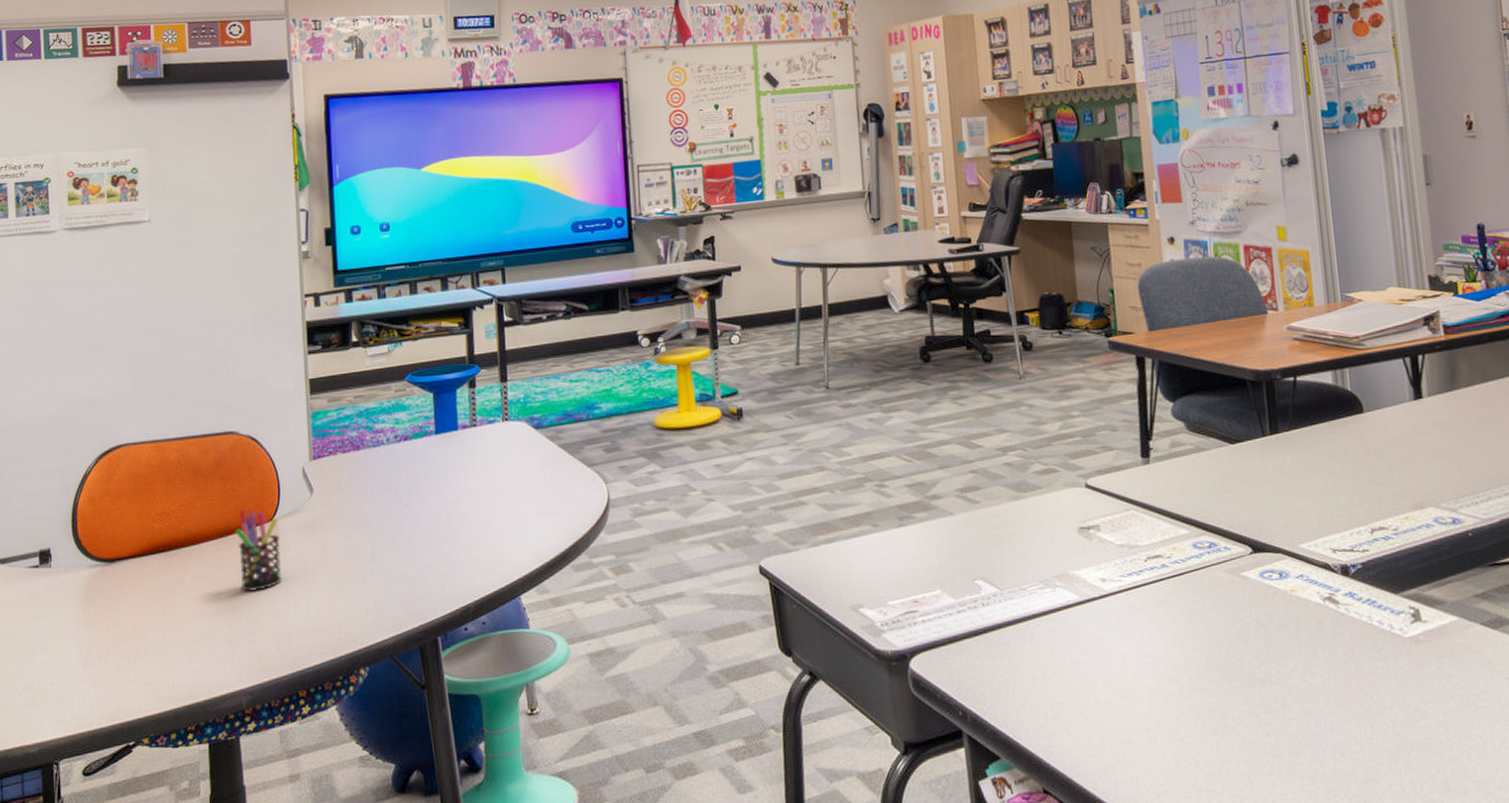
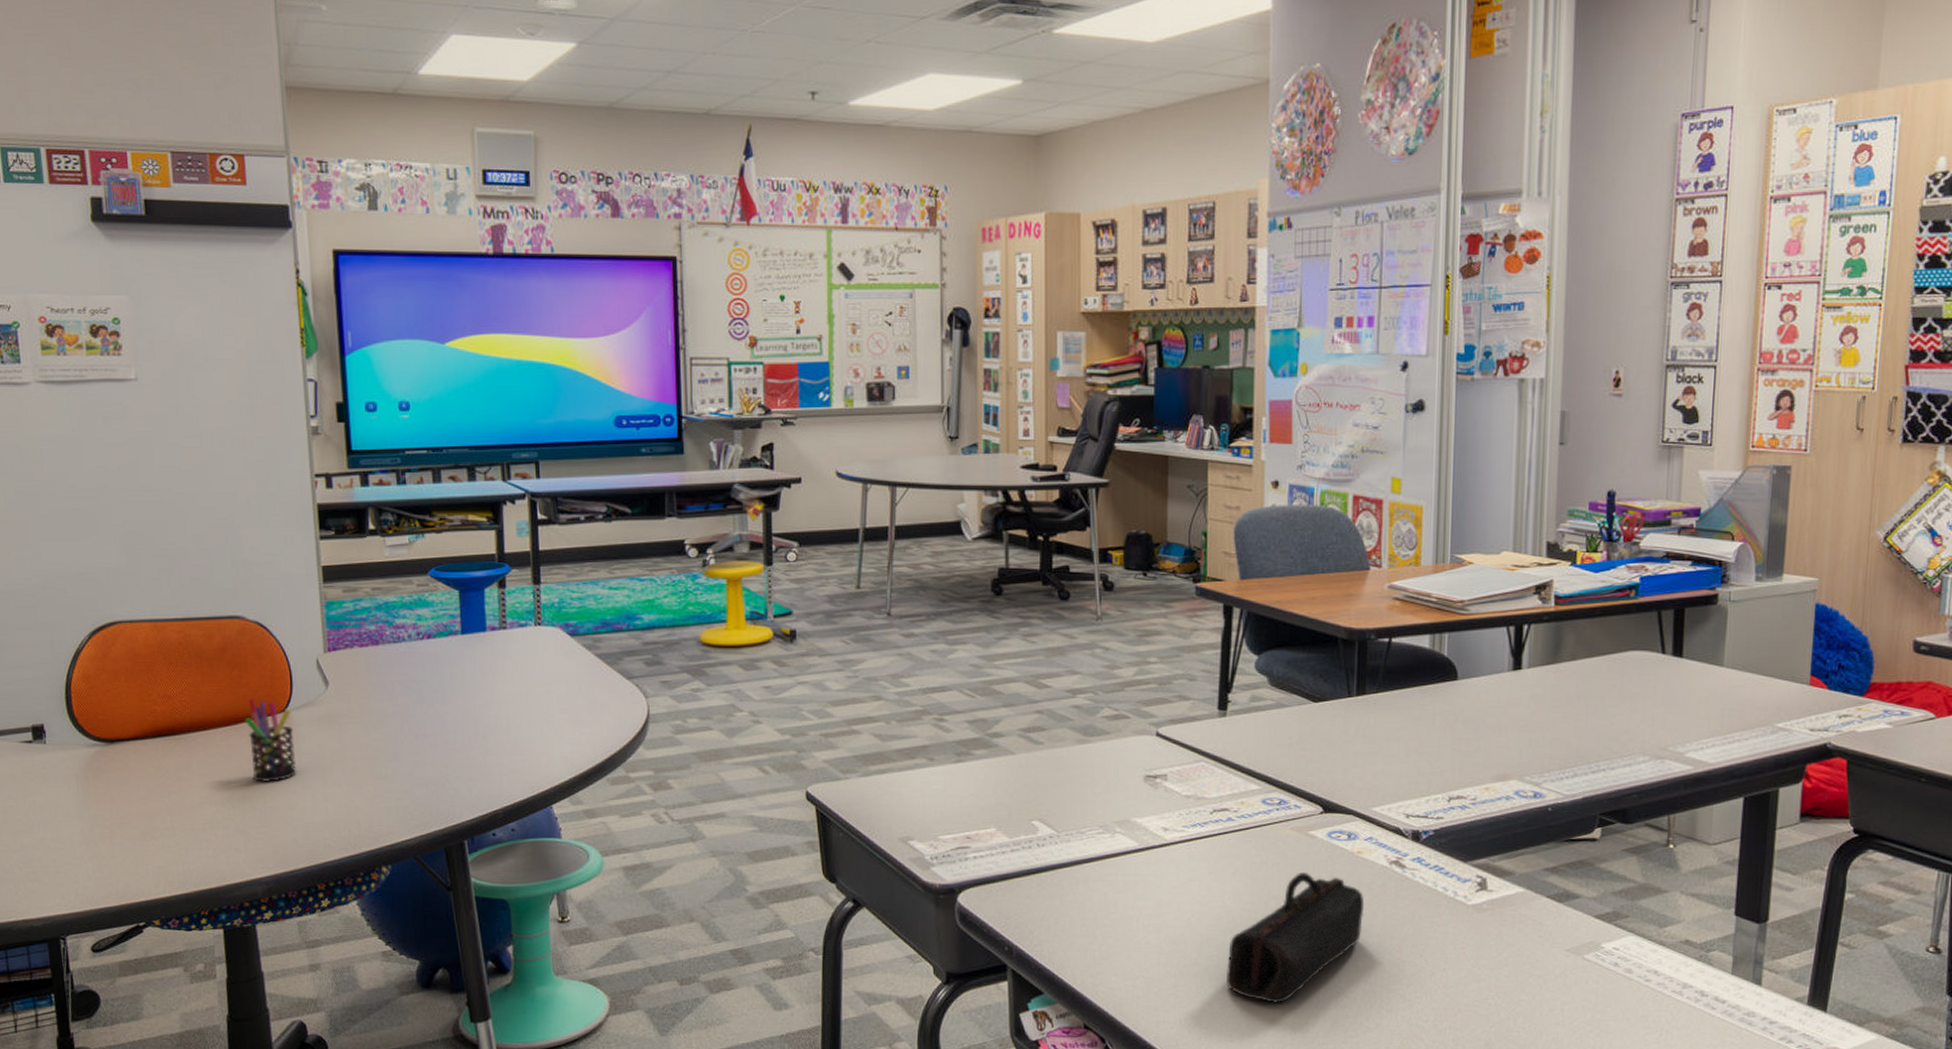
pencil case: none [1177,615,1306,754] -> present [1226,873,1365,1003]

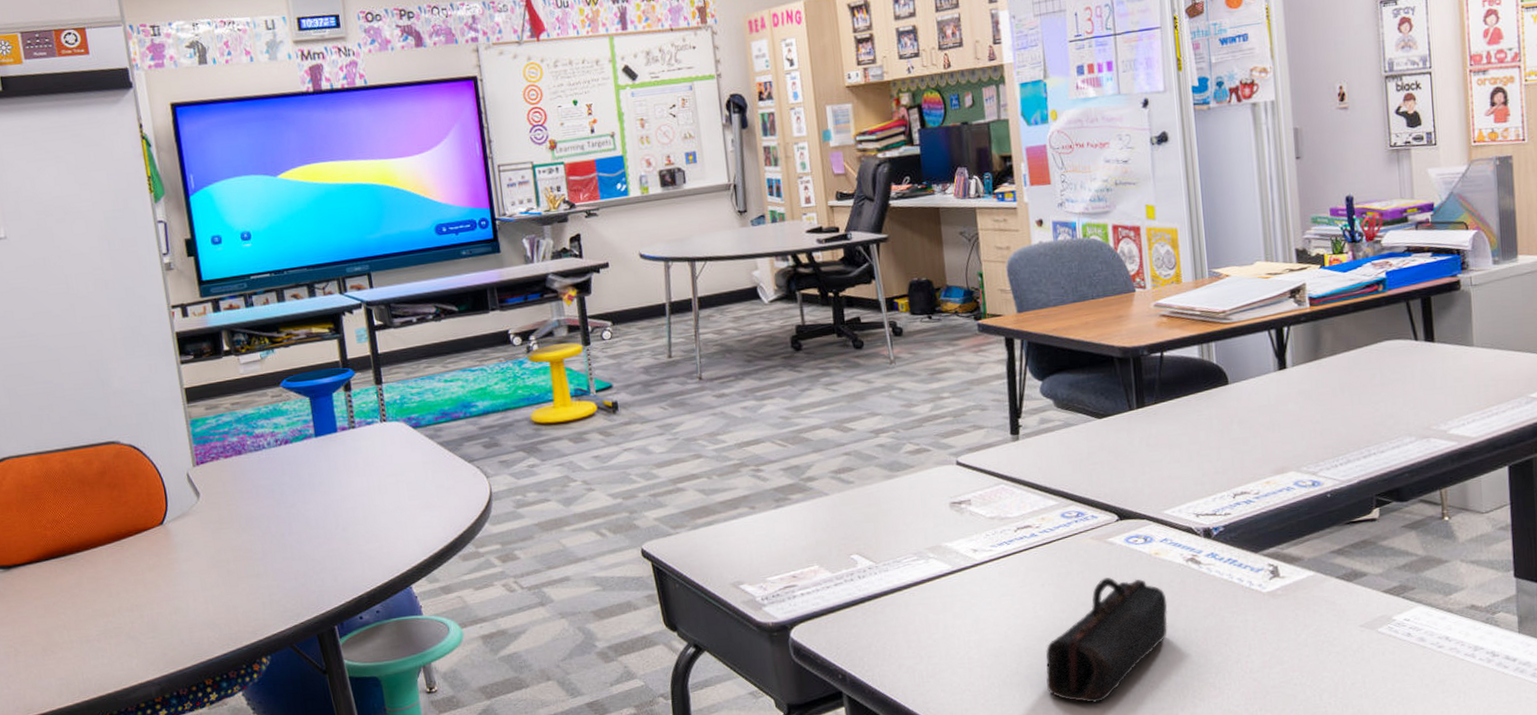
pen holder: present [244,698,297,782] -> none [126,515,178,591]

